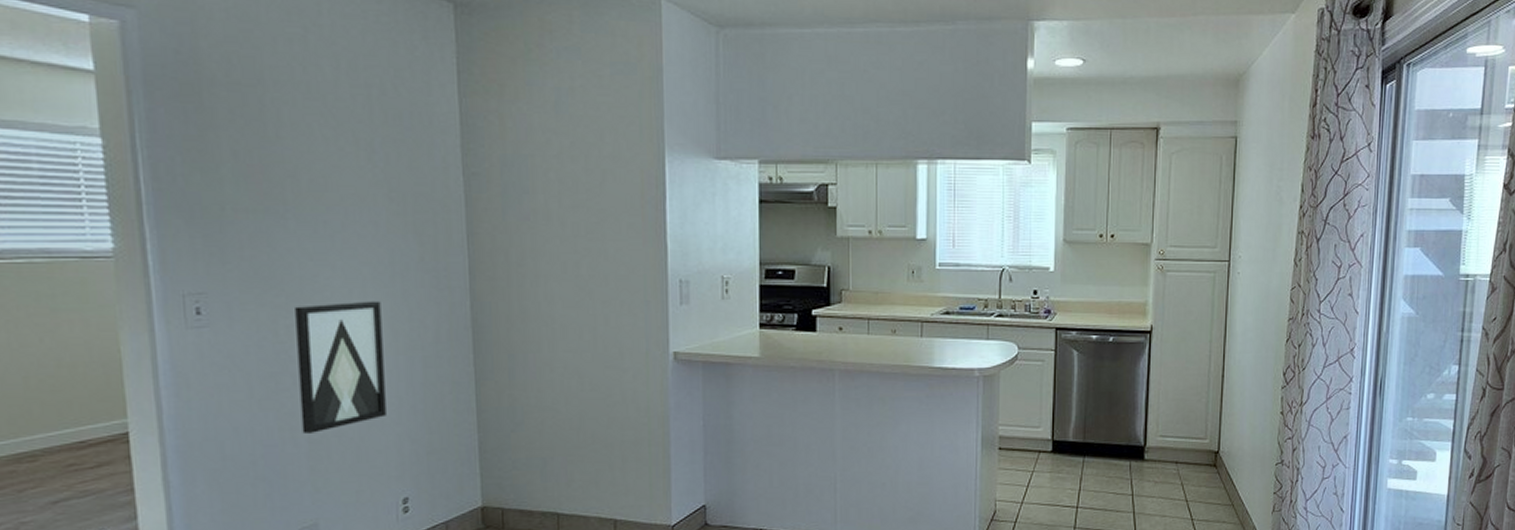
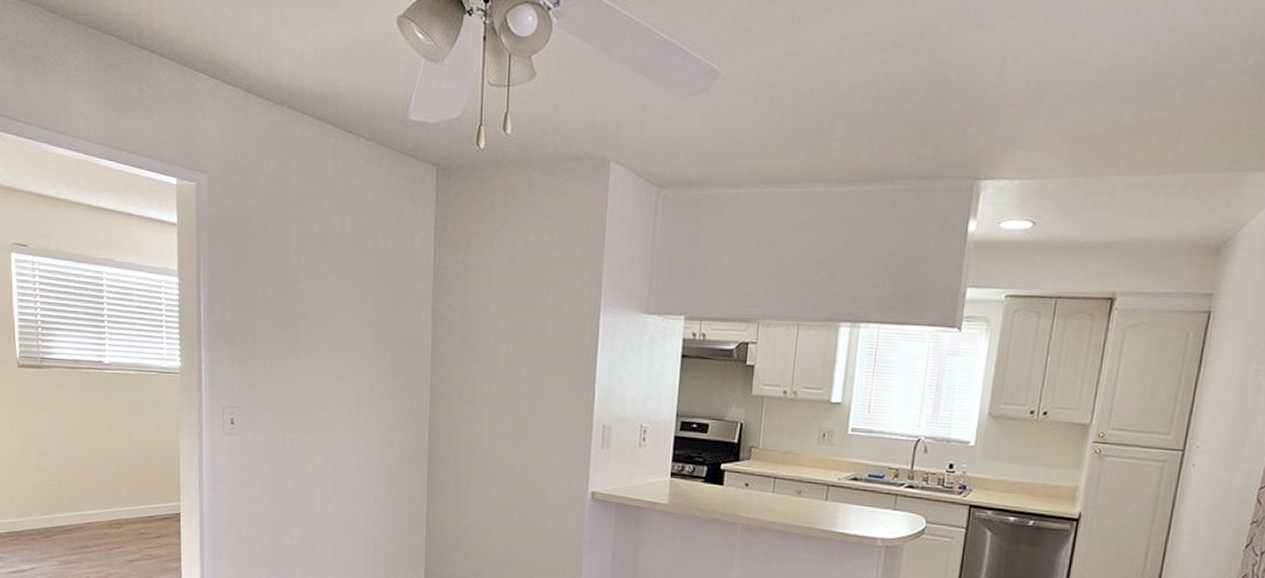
wall art: present [295,301,386,433] -> none [296,423,361,530]

